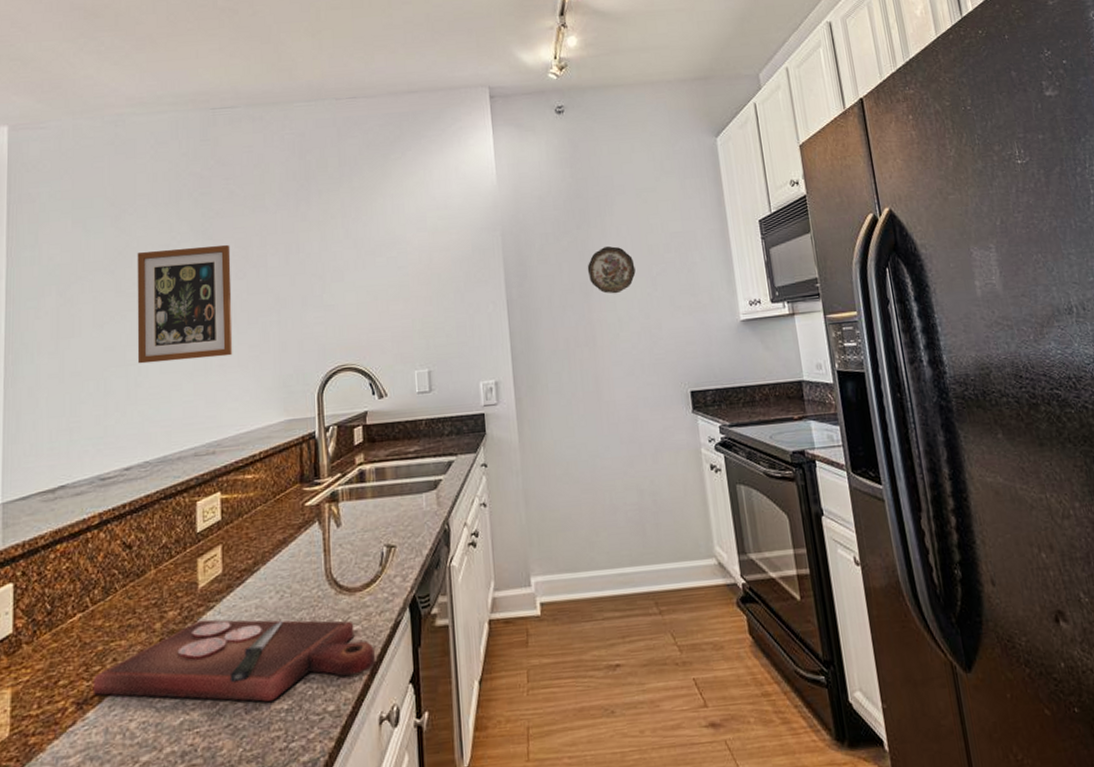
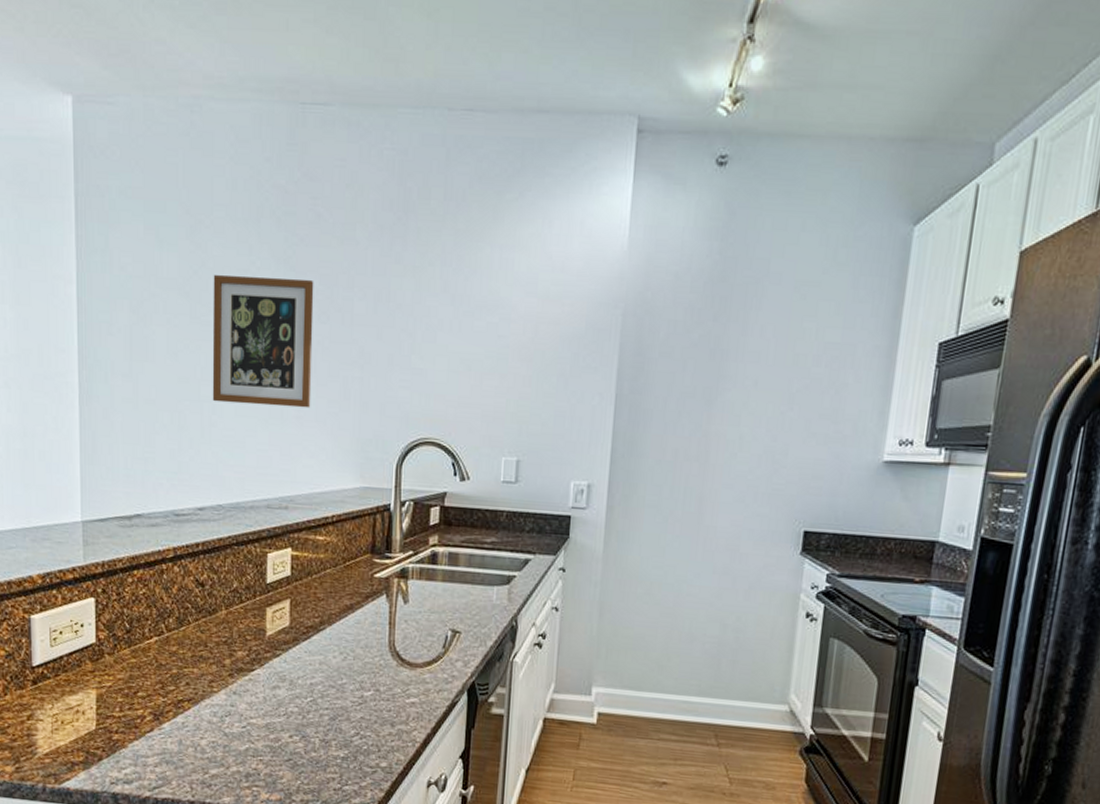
cutting board: present [93,619,375,702] -> none [168,664,429,748]
decorative plate: present [587,246,636,294] -> none [715,348,773,407]

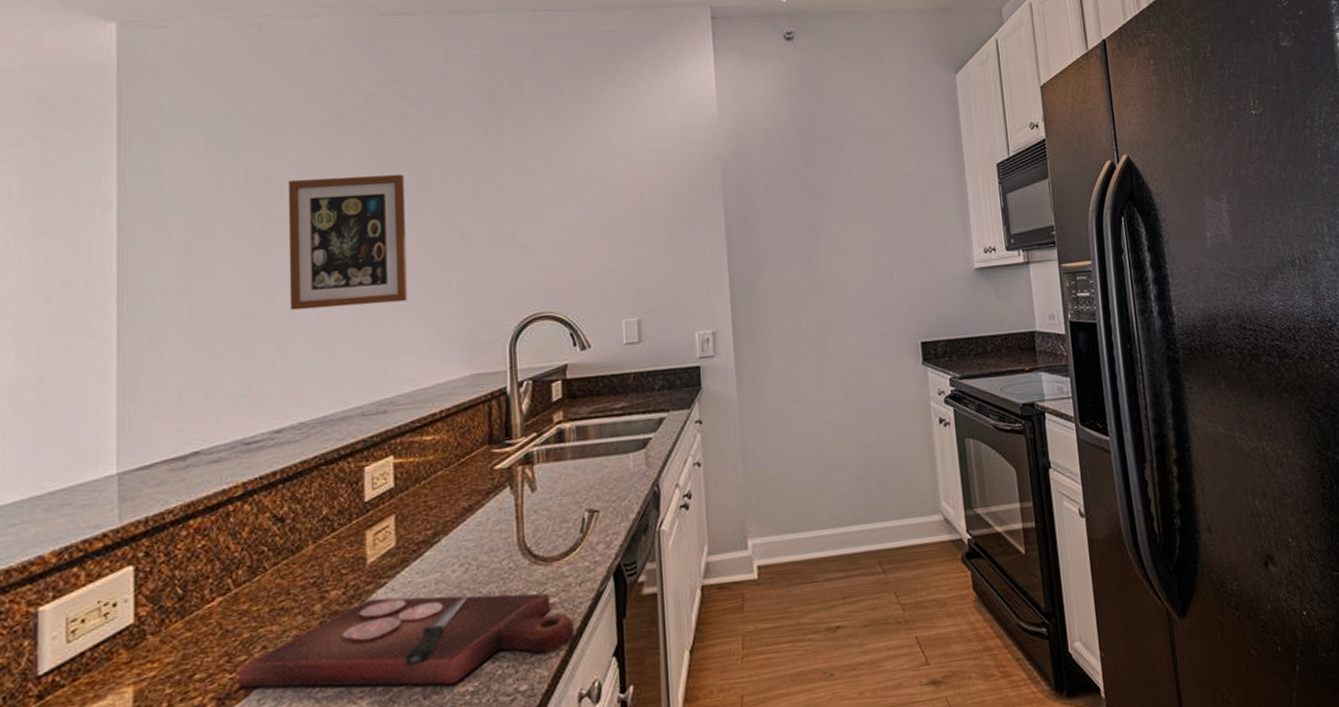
cutting board: none [168,664,429,748] -> present [237,593,574,688]

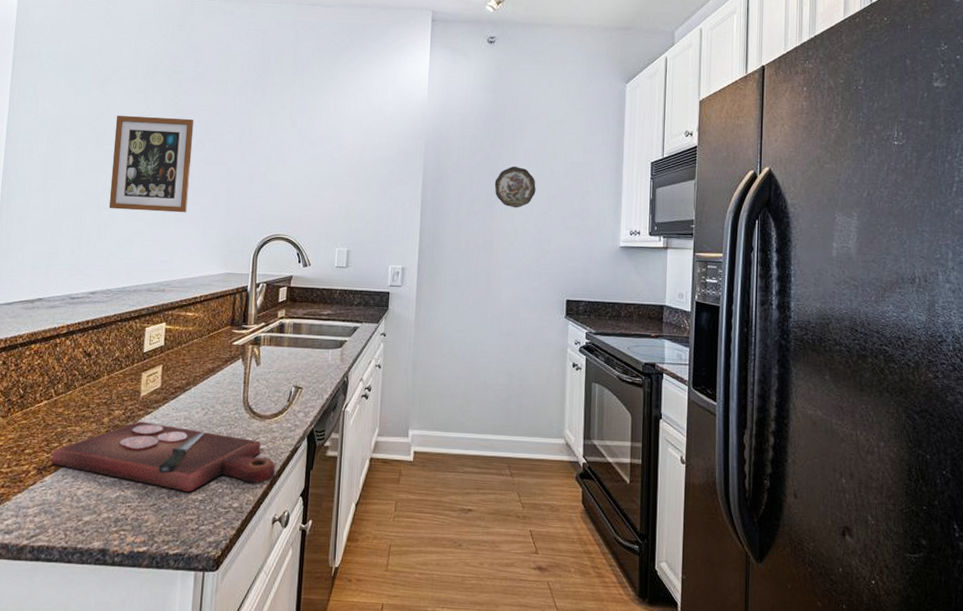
decorative plate: none [815,187,867,239] -> present [494,167,536,208]

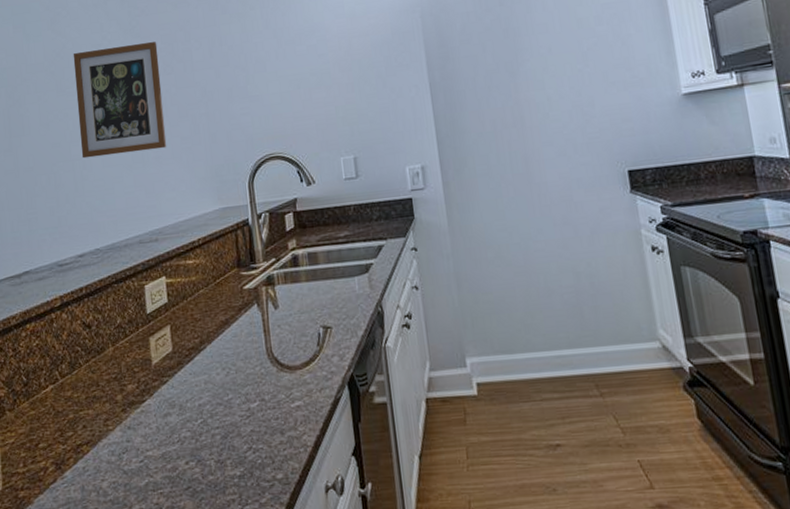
cutting board: present [50,421,275,492] -> none [67,393,318,468]
decorative plate: present [494,167,536,208] -> none [512,22,565,72]

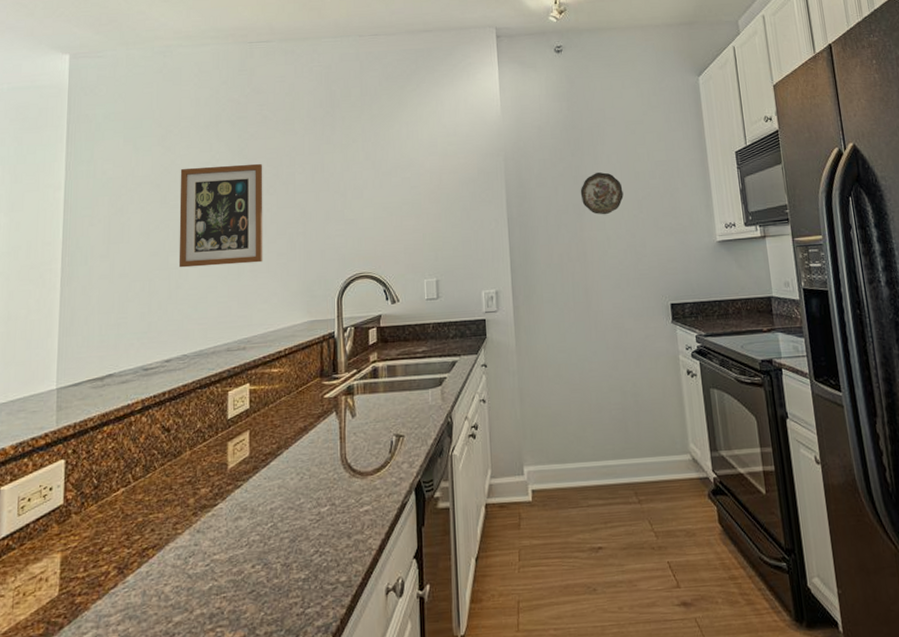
decorative plate: none [512,22,565,72] -> present [580,172,624,215]

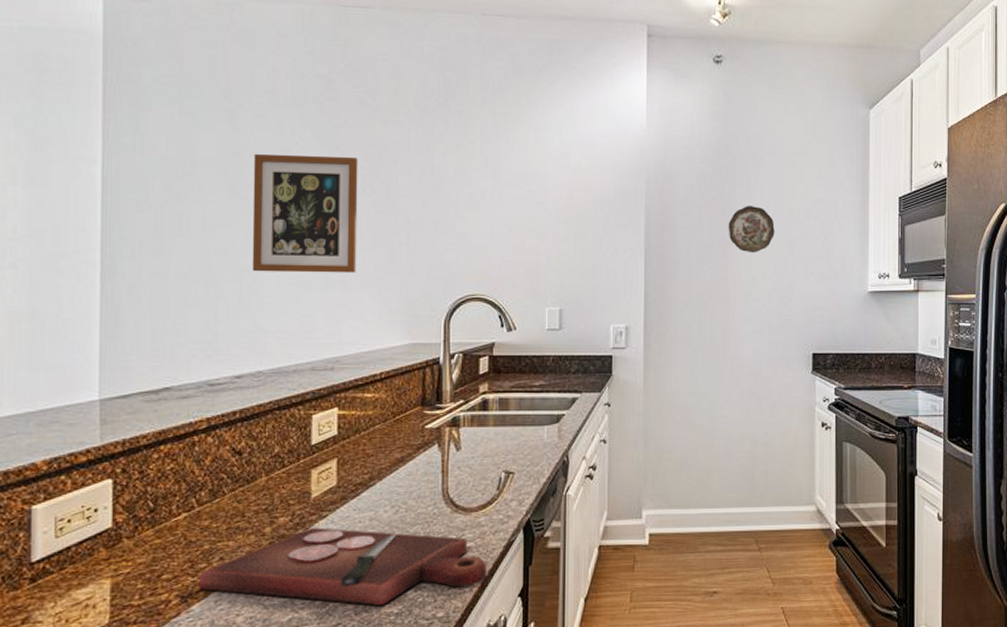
cutting board: none [132,497,383,571] -> present [198,527,486,605]

